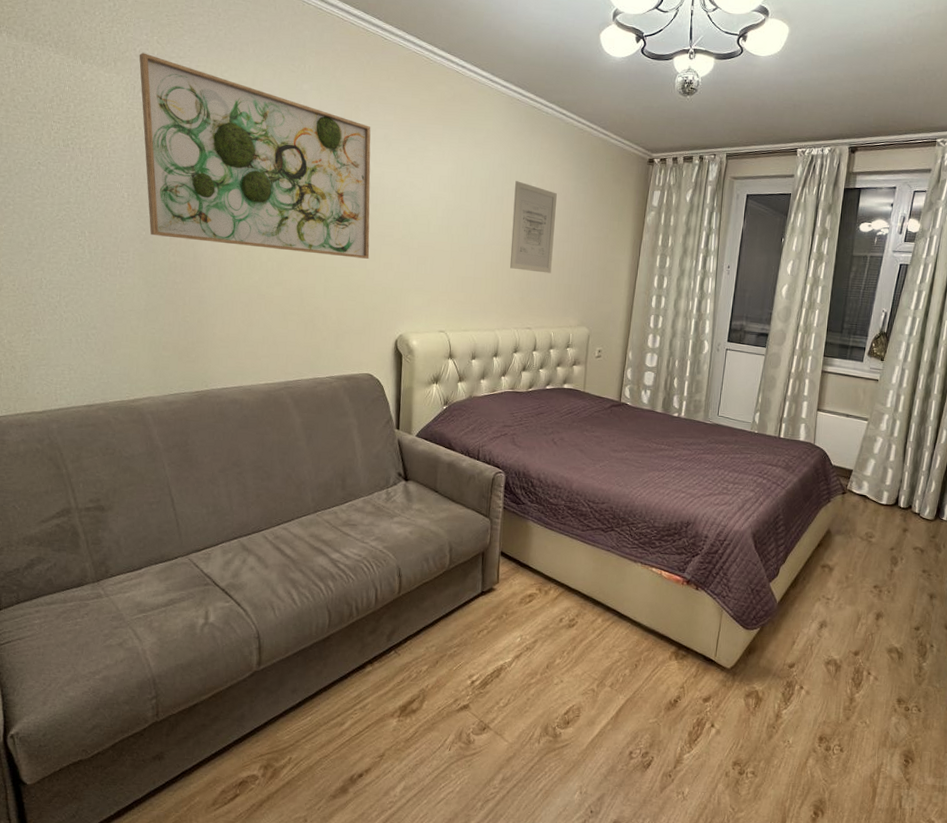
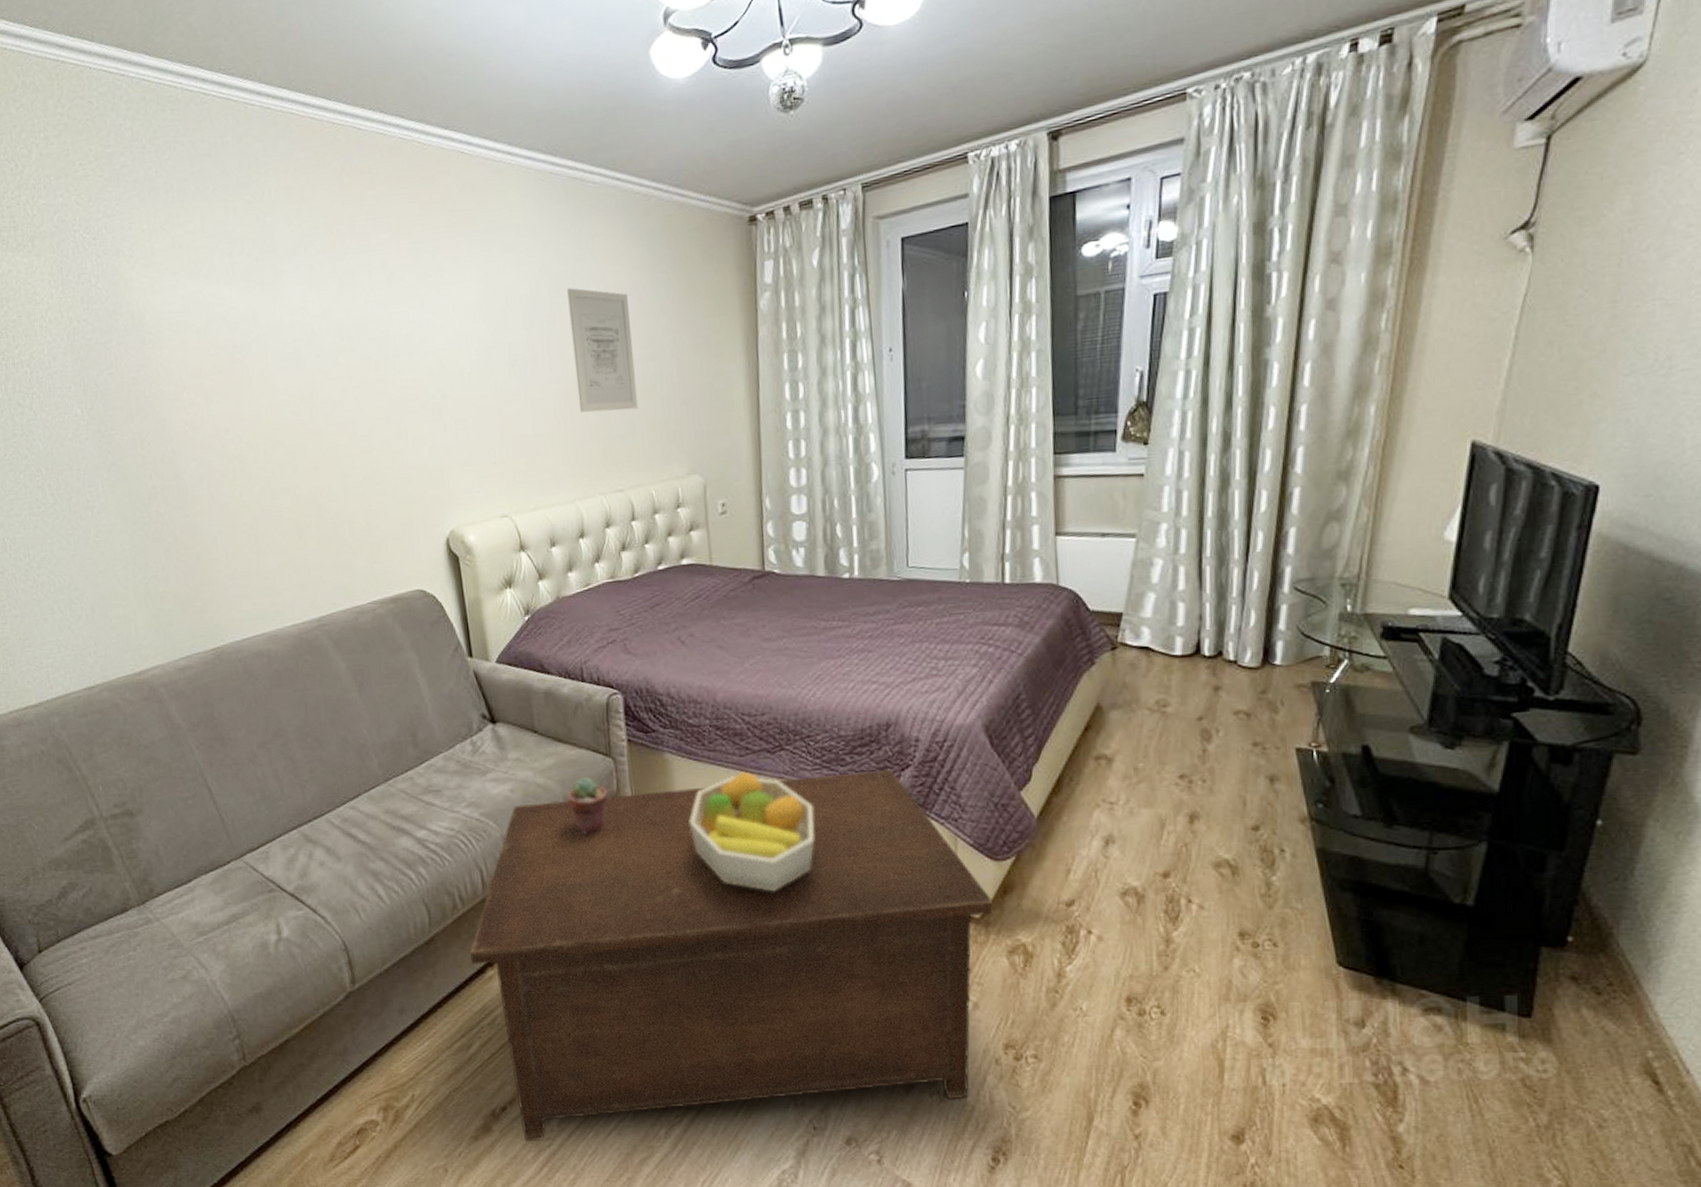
wall art: present [139,52,371,259] -> none [58,220,393,458]
cabinet: none [356,544,740,804] -> present [470,770,993,1142]
potted succulent: none [451,530,482,573] -> present [567,776,608,834]
fruit bowl: none [538,542,627,633] -> present [690,771,814,892]

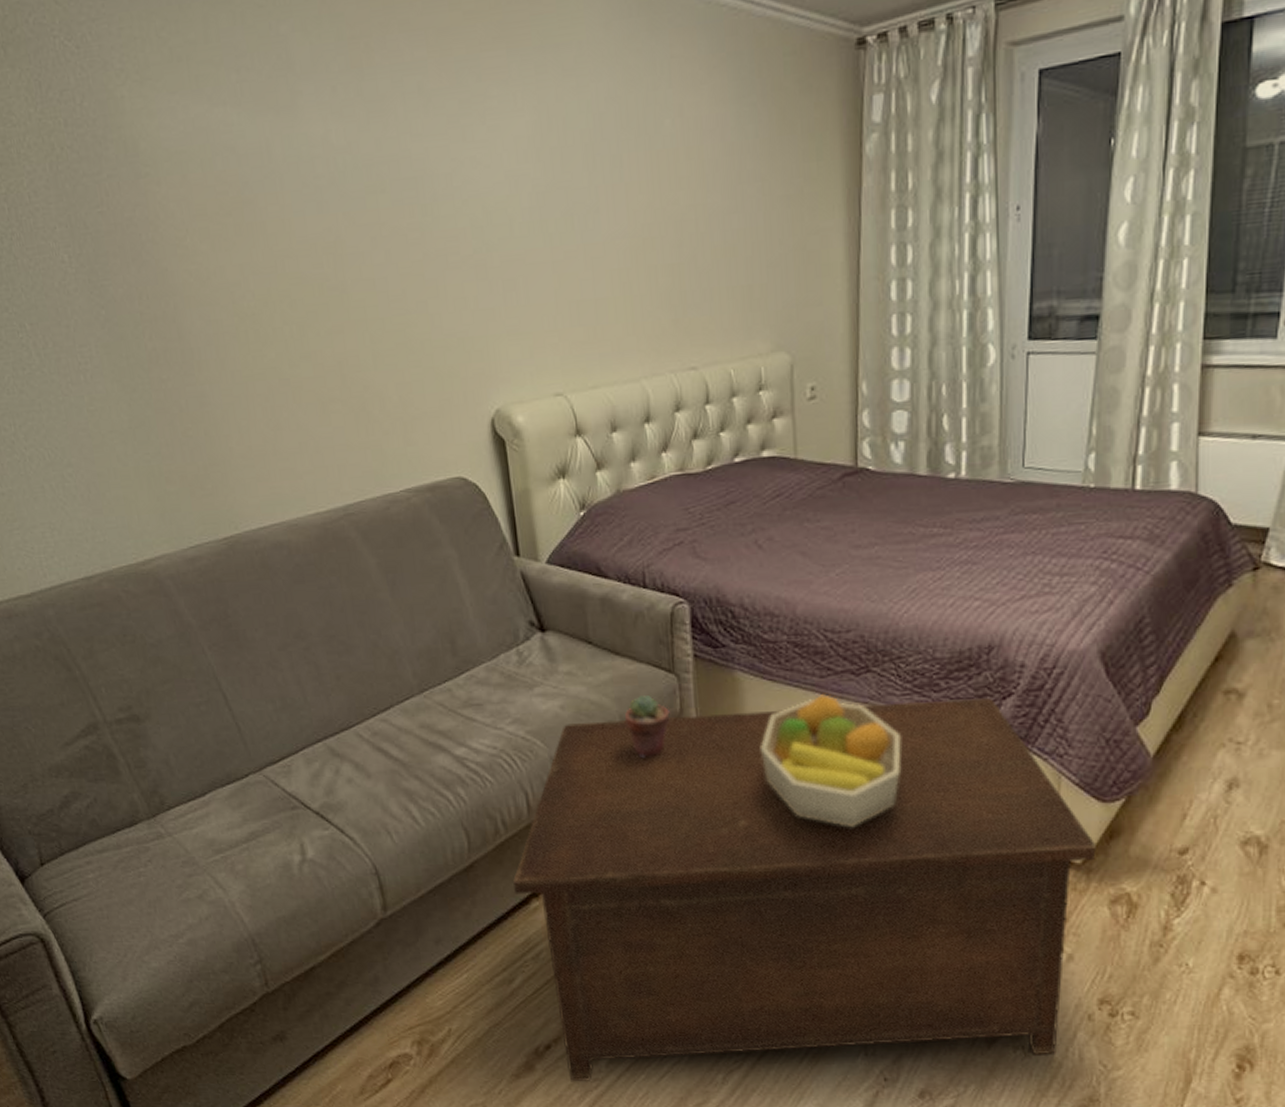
wall art: present [567,287,638,413] -> none [637,122,717,275]

